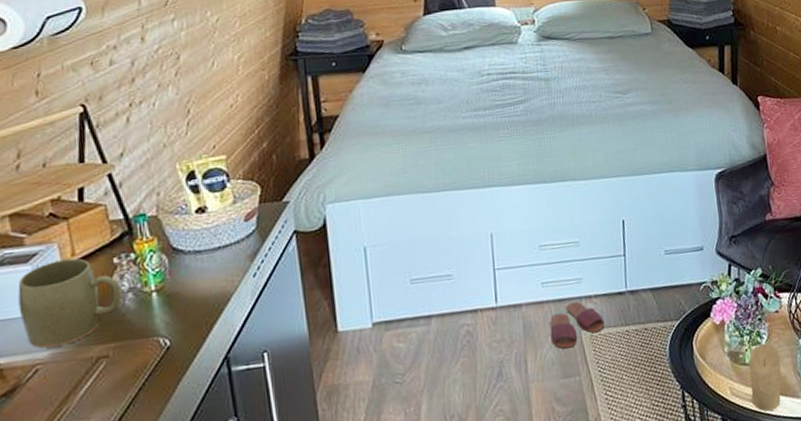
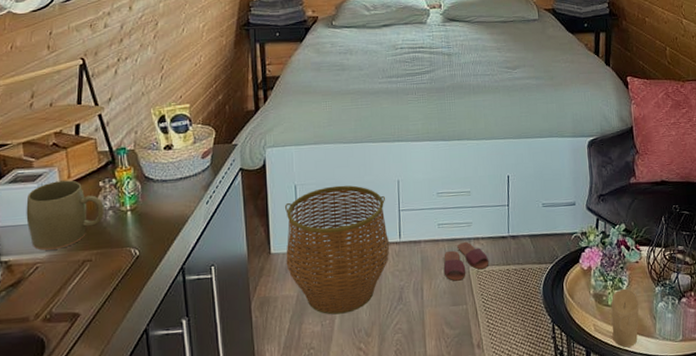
basket: none [353,243,485,400] -> present [285,185,390,315]

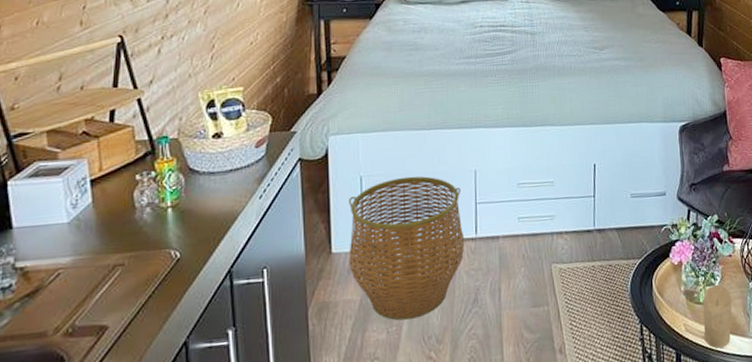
mug: present [26,180,104,250] -> none [48,173,140,254]
slippers: present [443,241,489,281] -> none [523,236,573,280]

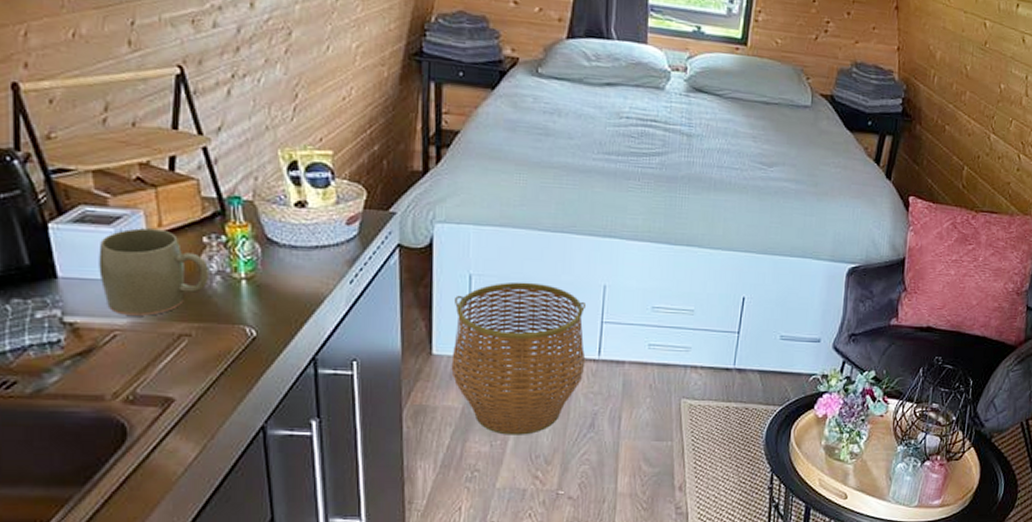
mug: none [48,173,140,254] -> present [99,228,208,316]
candle: present [702,284,733,349] -> none [838,443,876,507]

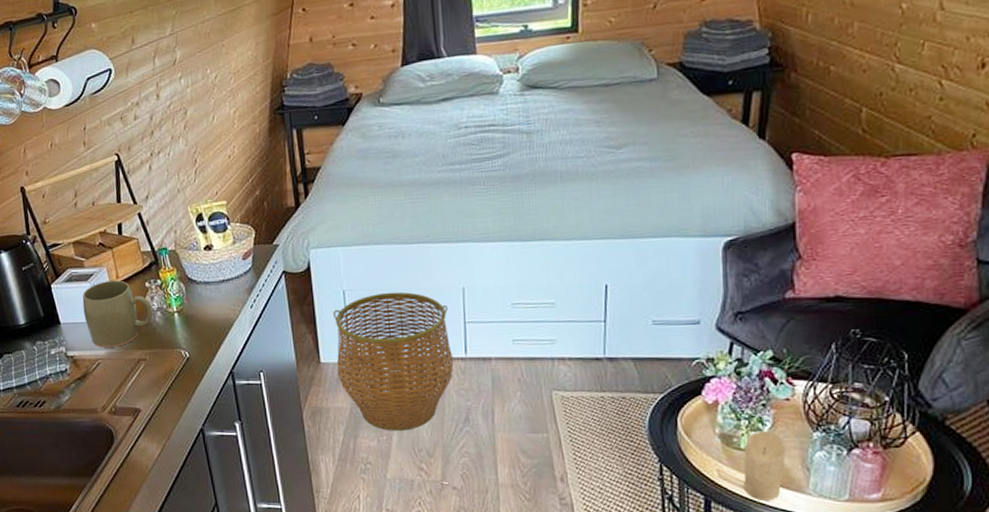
candle: none [838,443,876,507] -> present [743,430,786,501]

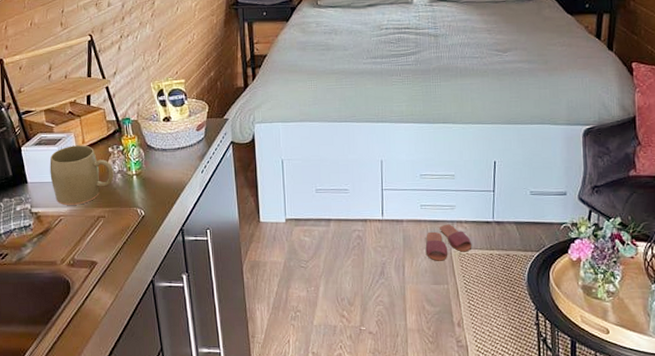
basket: present [333,291,454,431] -> none [273,162,373,283]
slippers: none [519,361,578,406] -> present [425,224,472,261]
candle: present [743,430,786,501] -> none [600,283,632,341]

